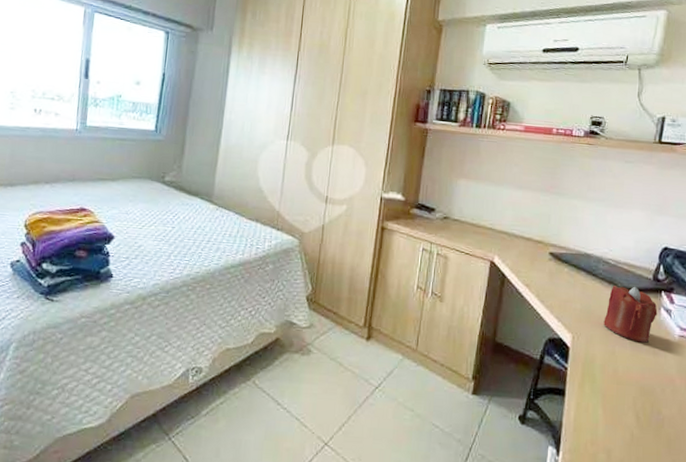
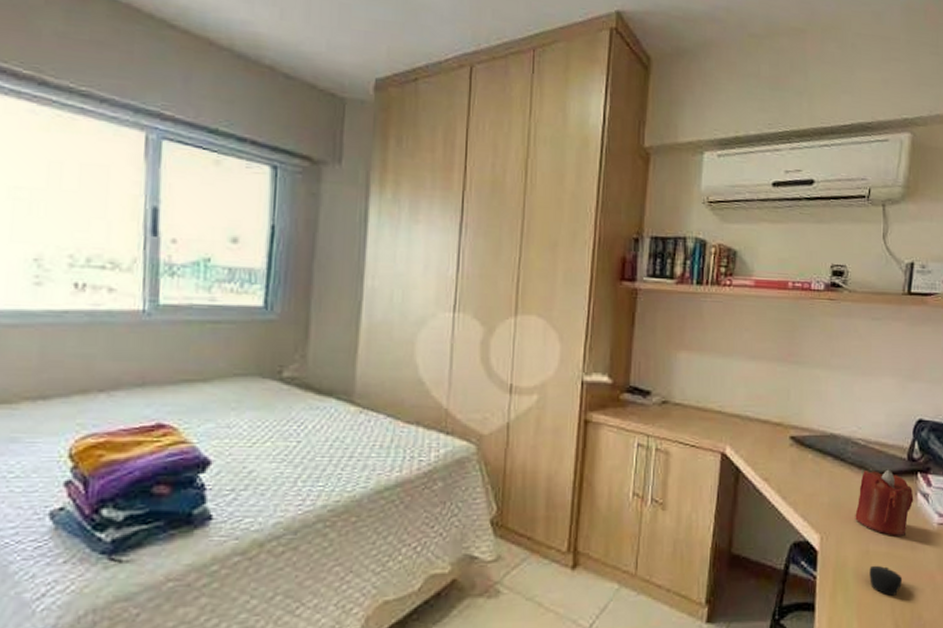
computer mouse: none [614,364,645,392] -> present [869,565,903,596]

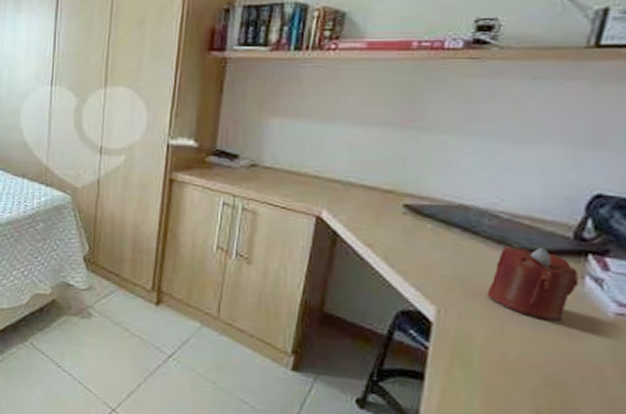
computer mouse: present [869,565,903,596] -> none [502,346,553,382]

